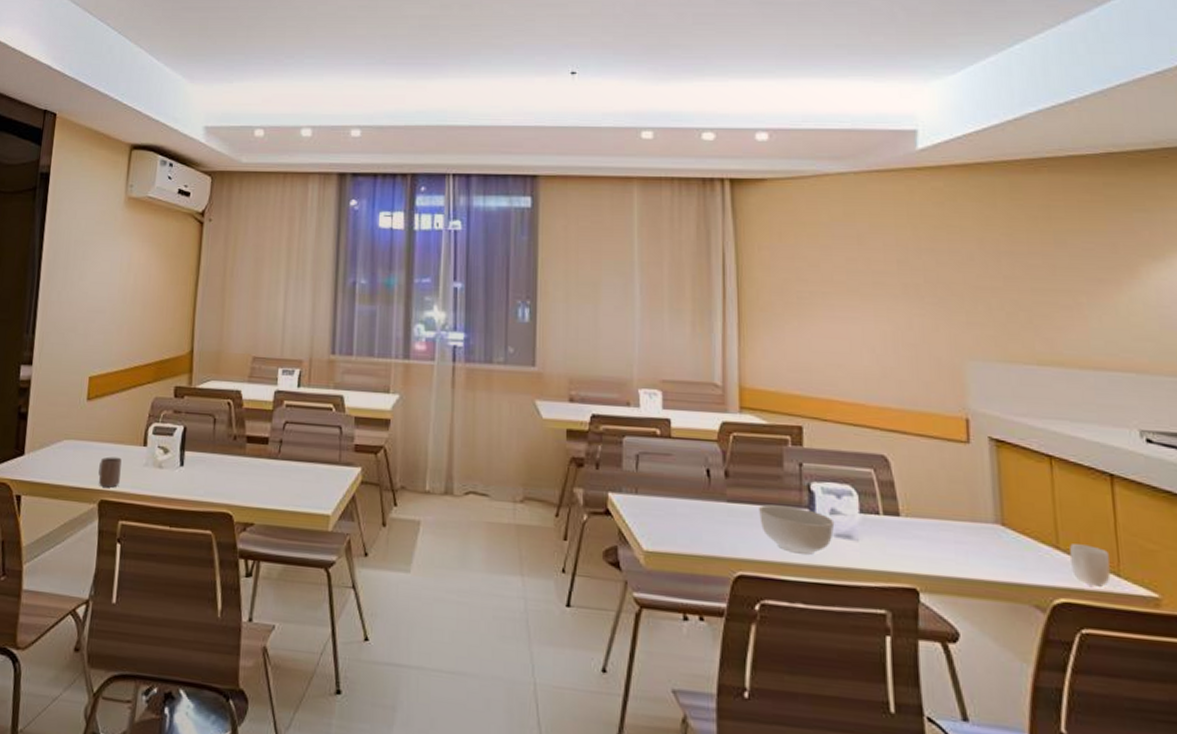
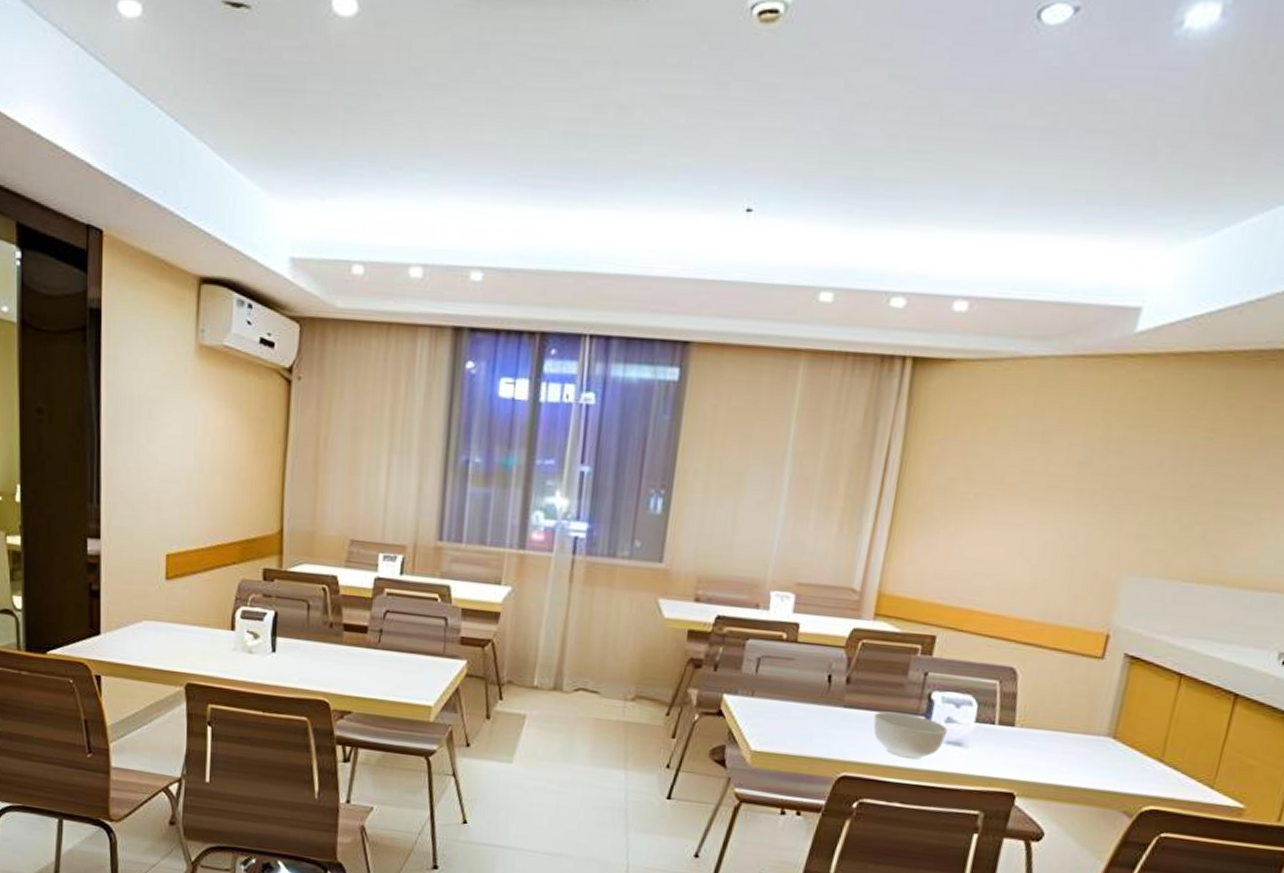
cup: present [98,456,122,488] -> none [183,639,208,671]
cup: present [1070,544,1111,587] -> none [1168,757,1210,797]

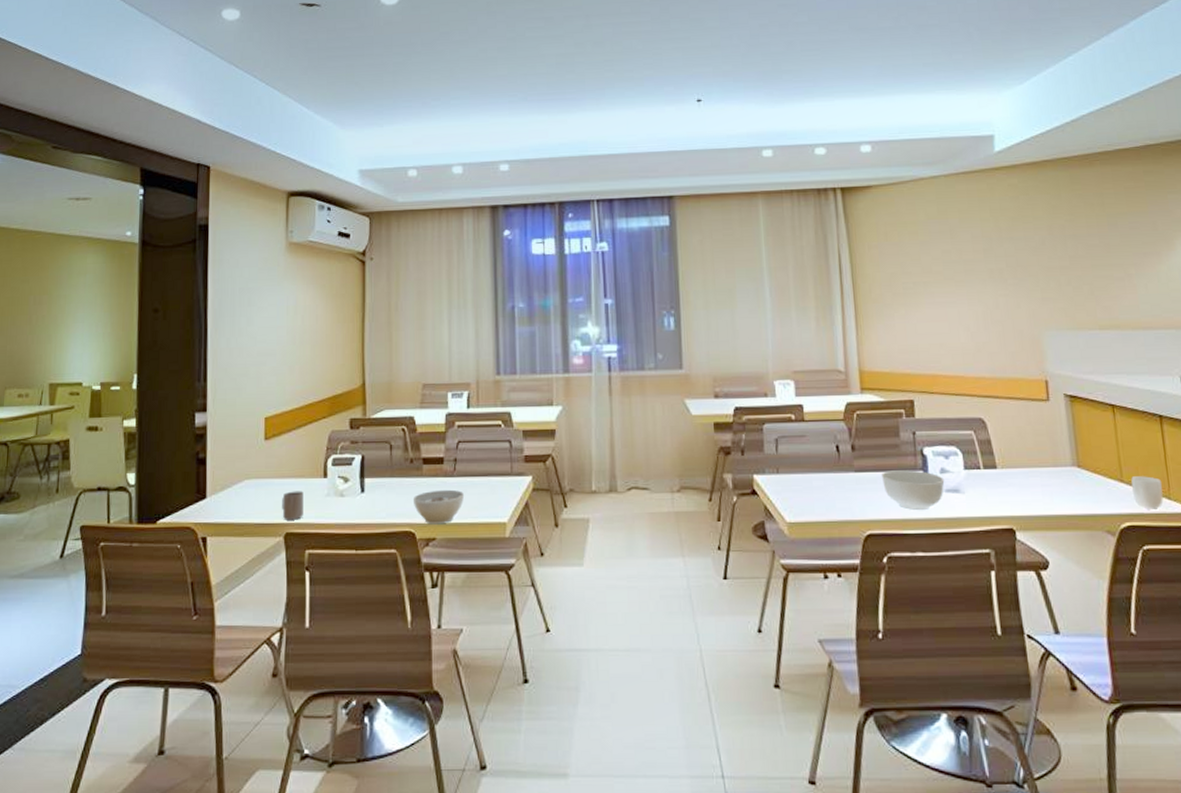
cup: none [183,639,208,671] -> present [282,491,304,520]
soup bowl: none [329,661,388,698] -> present [412,489,465,525]
cup: none [1168,757,1210,797] -> present [1131,476,1164,510]

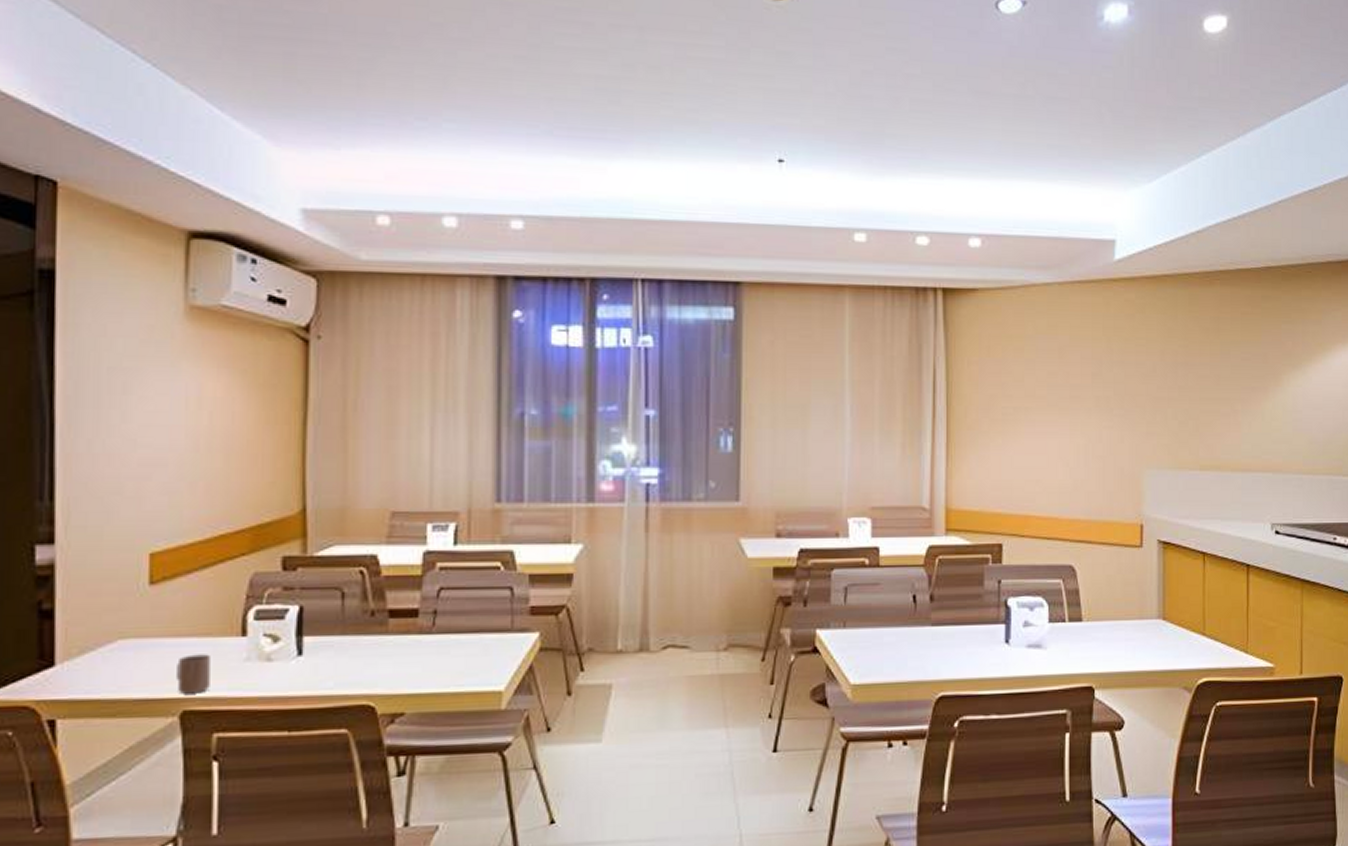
soup bowl: present [412,489,465,525] -> none [373,650,447,696]
bowl: present [882,470,945,511] -> none [961,623,1027,669]
cup: present [1131,476,1164,510] -> none [1213,629,1242,664]

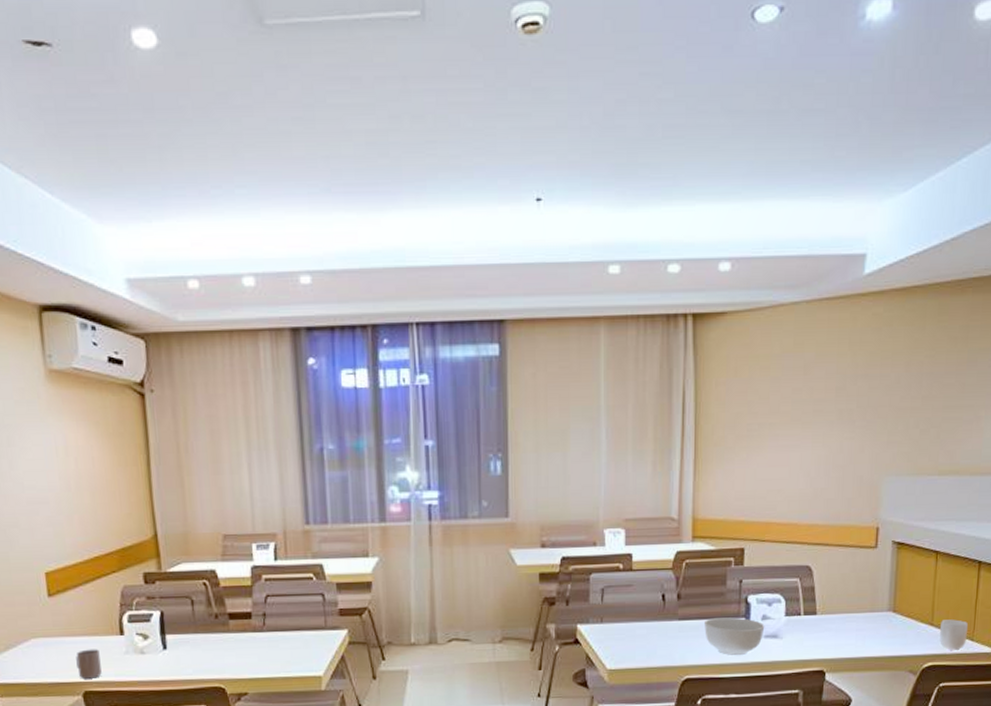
bowl: none [961,623,1027,669] -> present [705,617,765,656]
cup: none [1213,629,1242,664] -> present [940,619,969,650]

